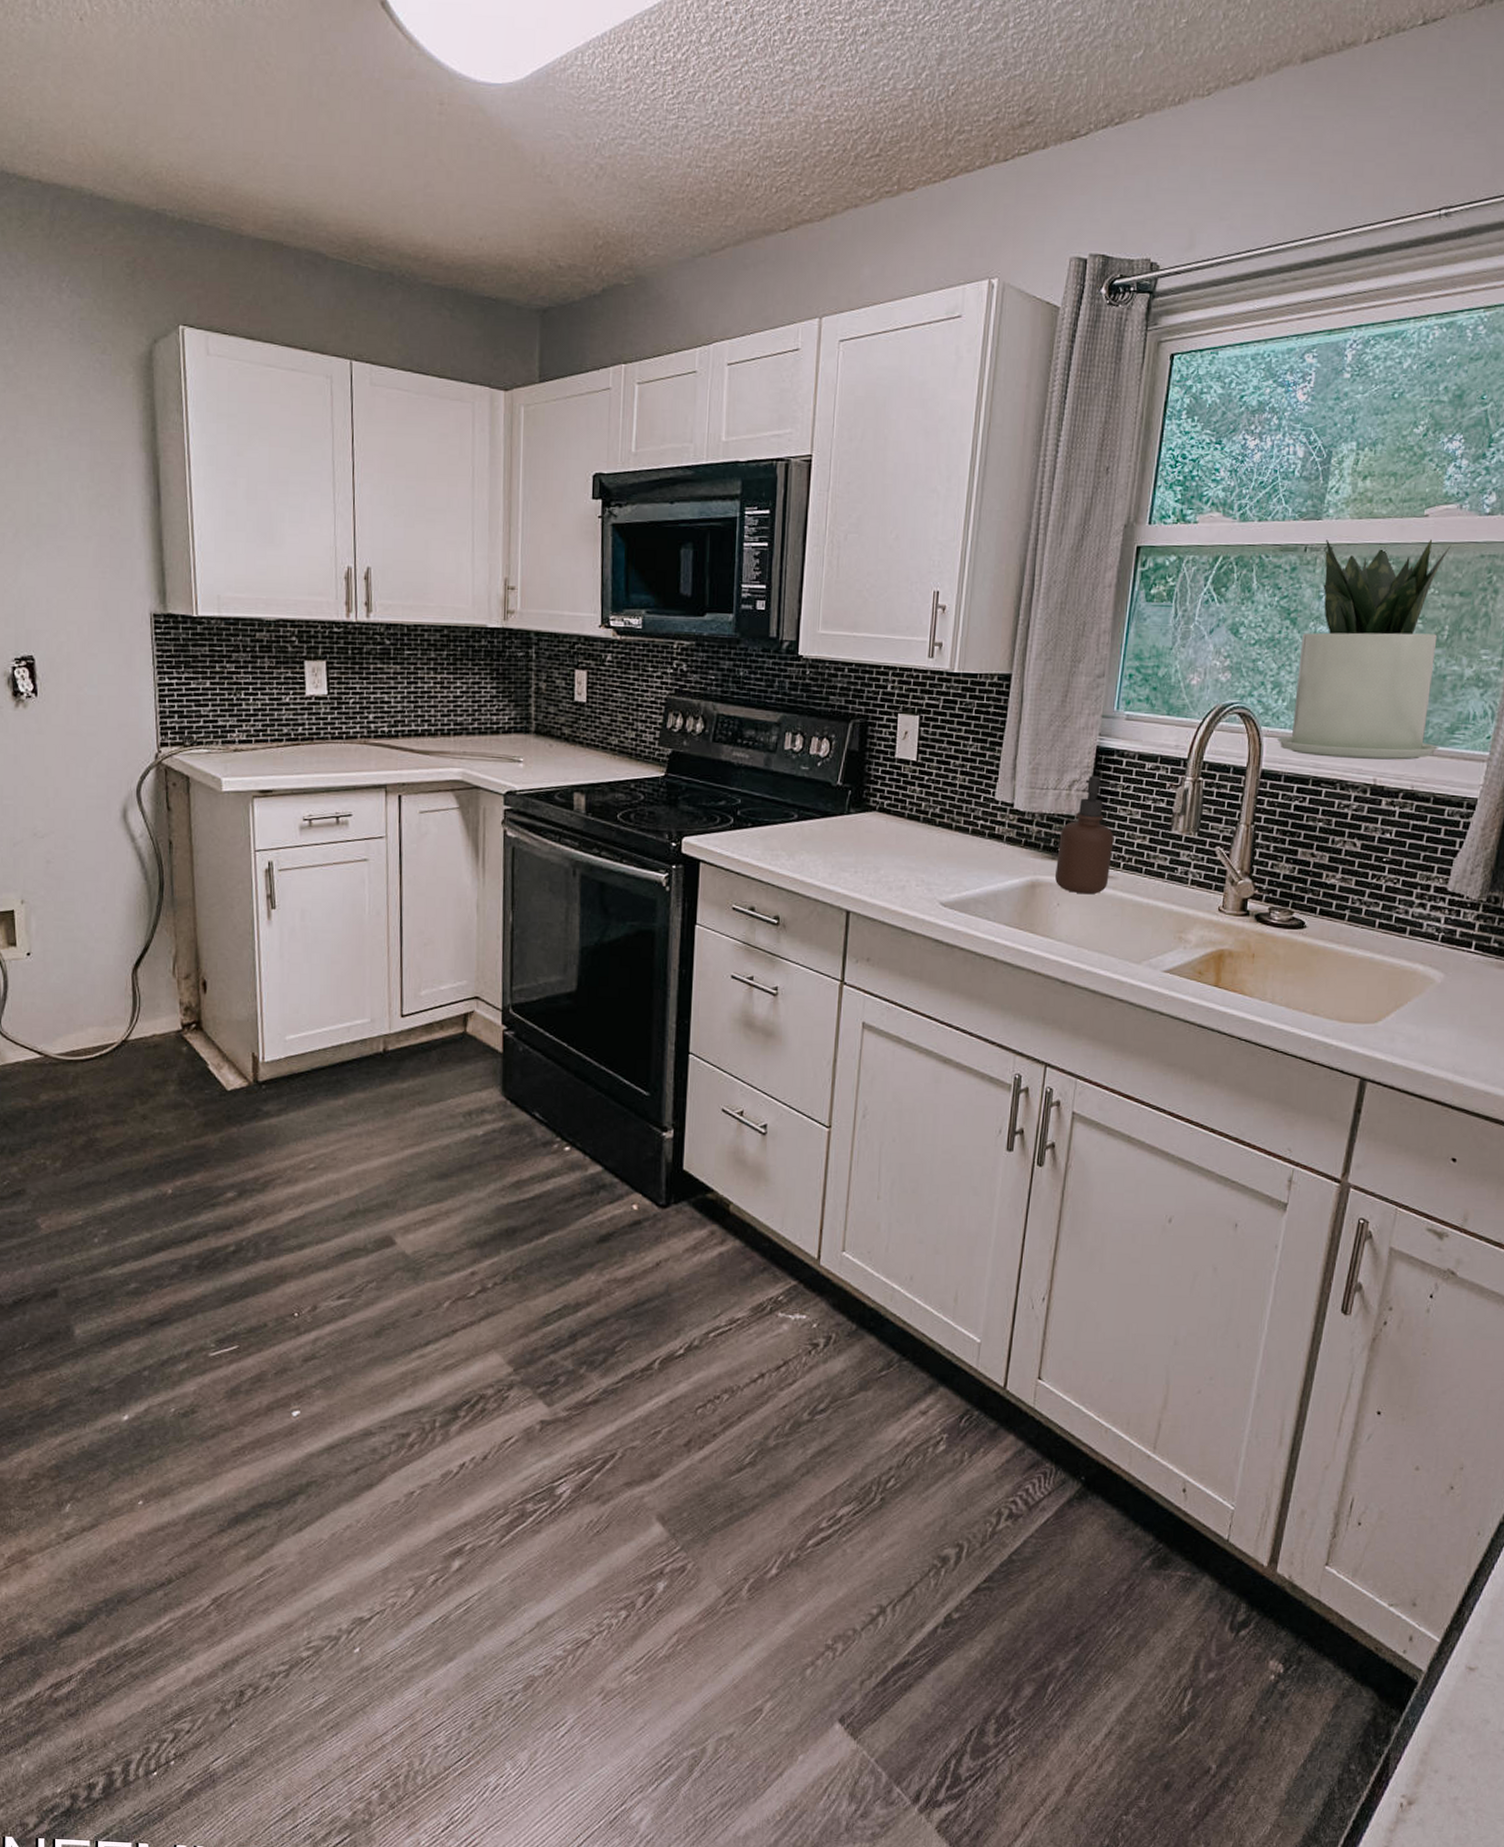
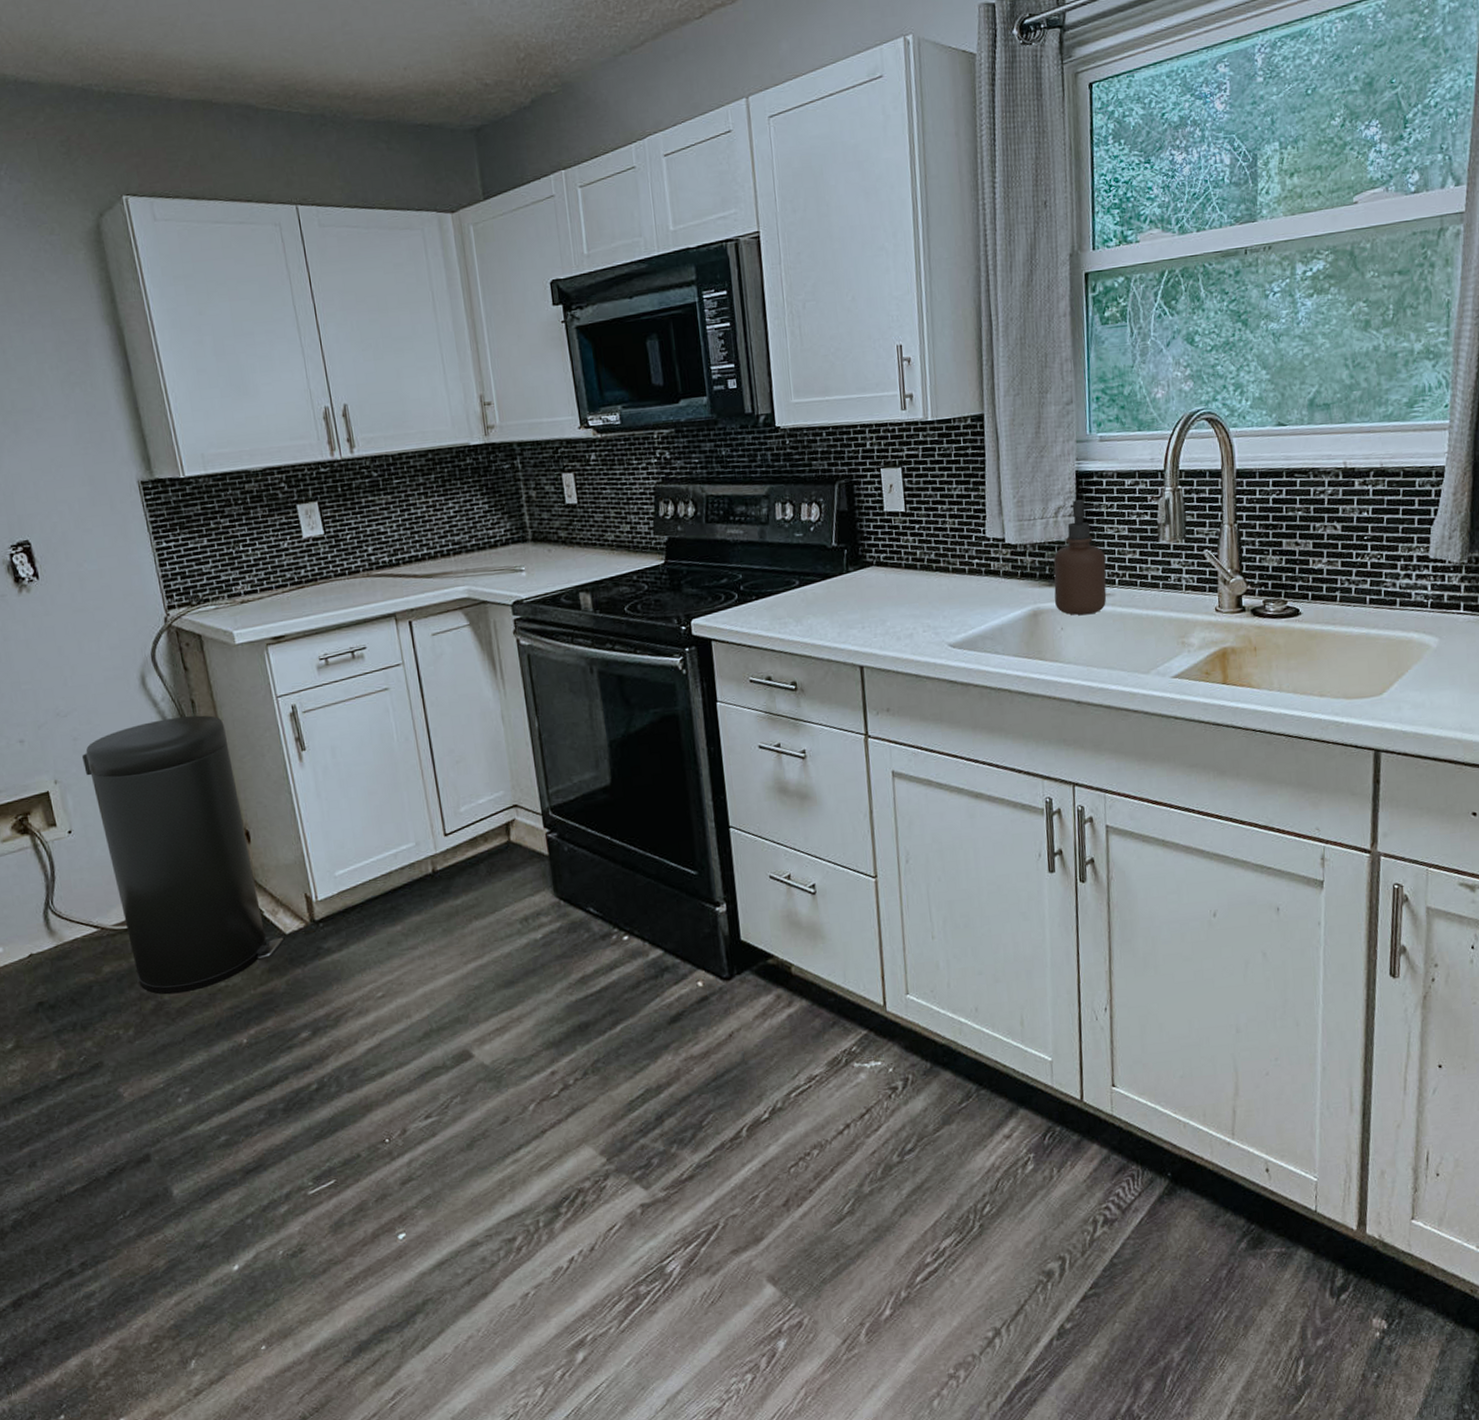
pedal bin: none [53,855,224,1133] -> present [82,715,284,994]
planter: present [1277,539,1451,760] -> none [1247,224,1401,449]

